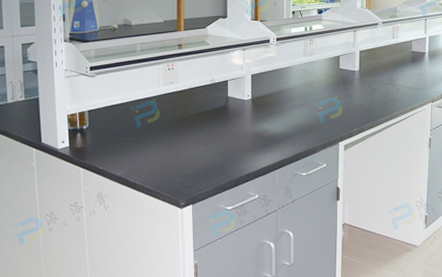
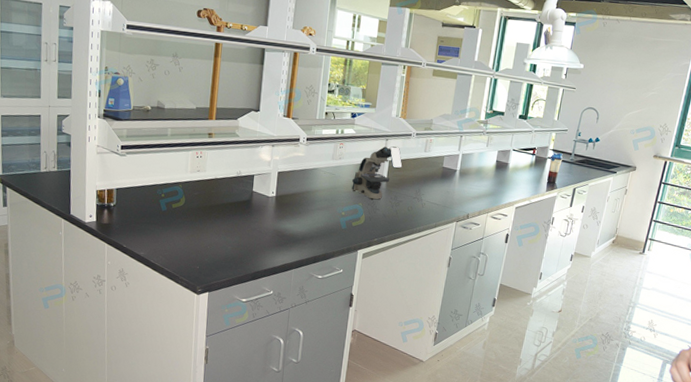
microscope: none [326,37,373,91] -> present [352,146,403,200]

